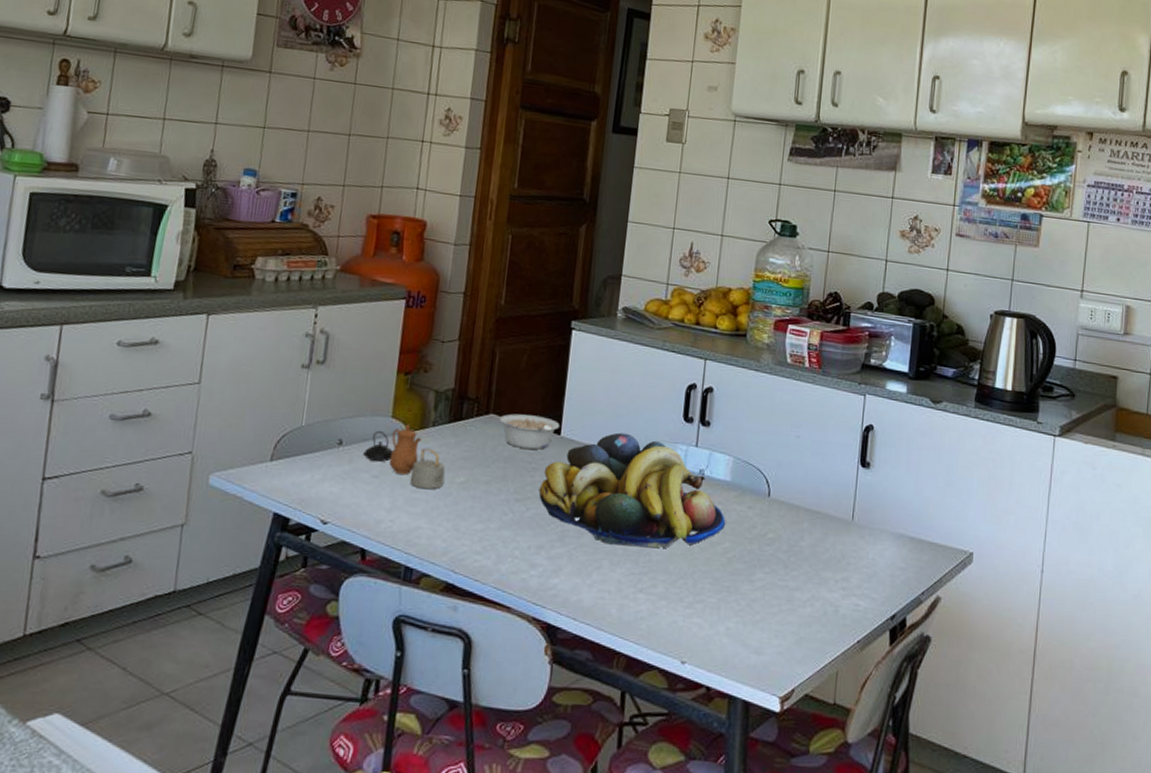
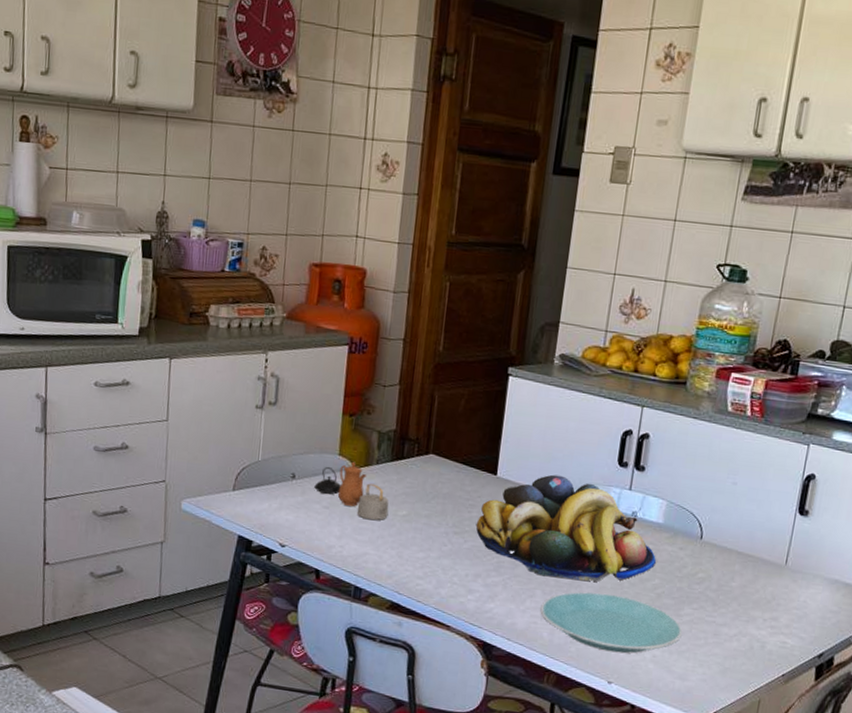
legume: present [498,413,560,450] -> none [438,454,497,488]
plate: none [608,560,756,628] -> present [540,592,683,654]

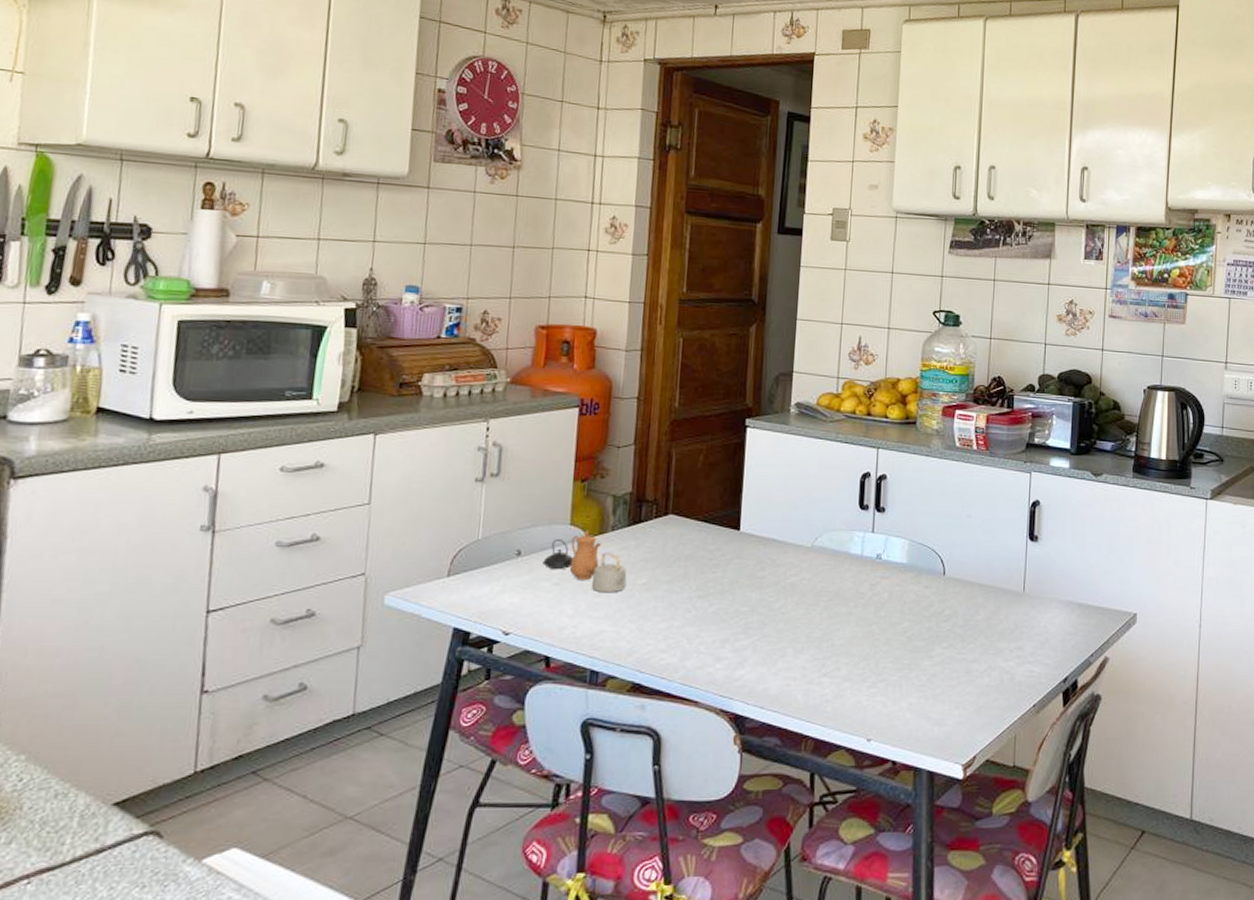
fruit bowl: present [475,474,656,582] -> none [720,524,903,633]
plate: present [540,592,683,654] -> none [793,643,935,706]

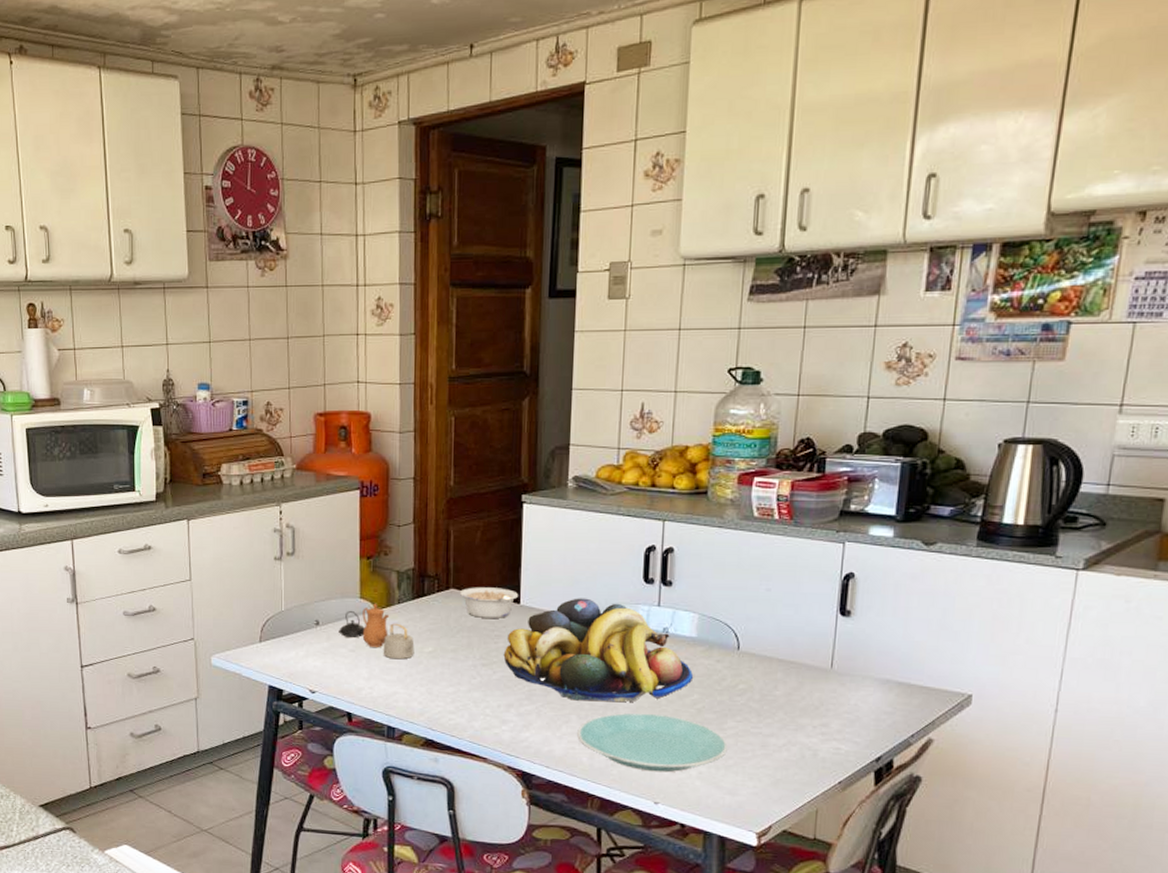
legume: none [678,513,739,546] -> present [459,587,519,618]
fruit bowl: none [720,524,903,633] -> present [503,598,693,702]
plate: none [793,643,935,706] -> present [577,712,728,773]

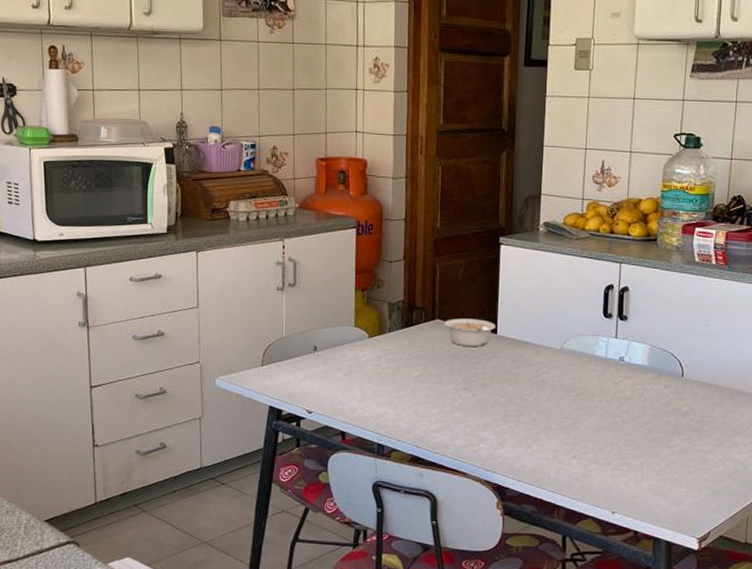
teapot: present [339,603,415,660] -> none [335,331,403,383]
fruit bowl: present [503,598,693,702] -> none [482,329,644,423]
plate: present [577,712,728,773] -> none [546,432,674,485]

